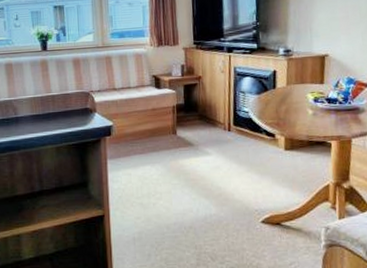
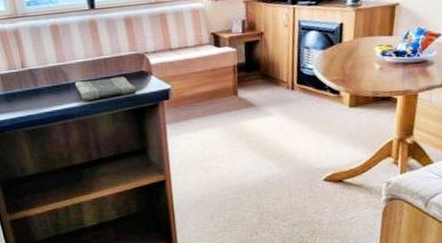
dish towel: none [24,112,81,134] -> present [75,76,137,101]

